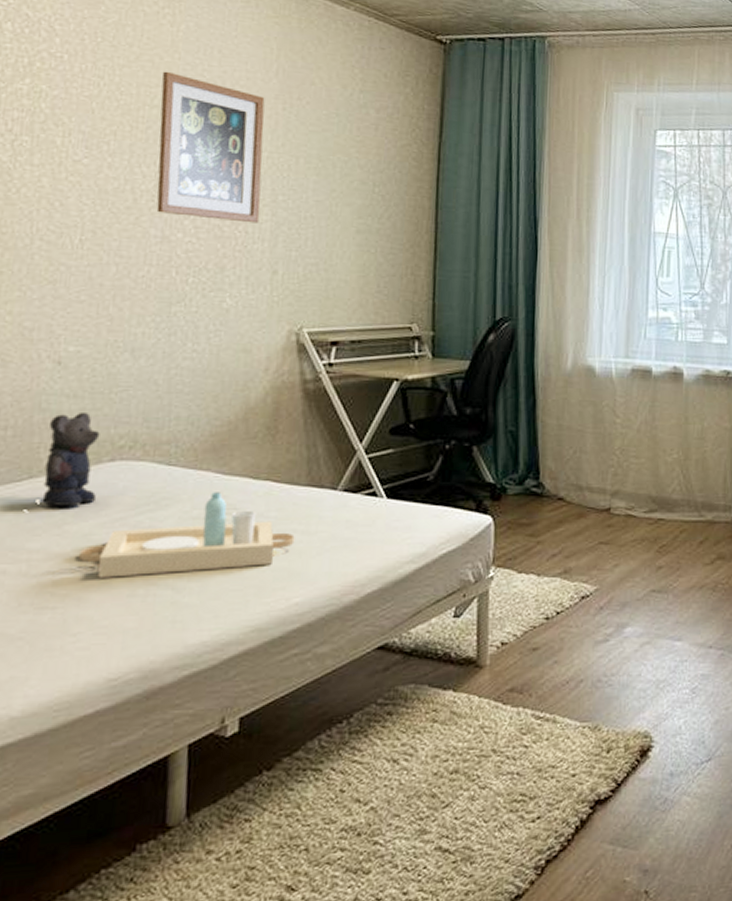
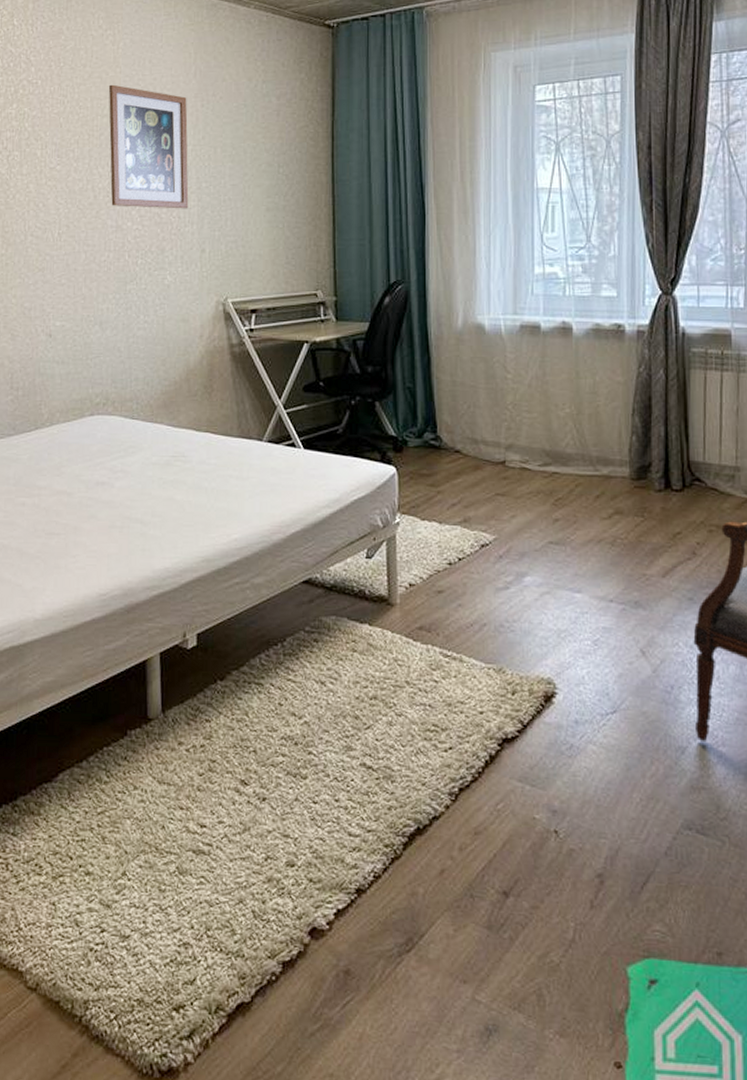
bear: present [39,411,100,508] -> none [44,375,83,453]
serving tray: present [79,492,295,578] -> none [74,442,231,512]

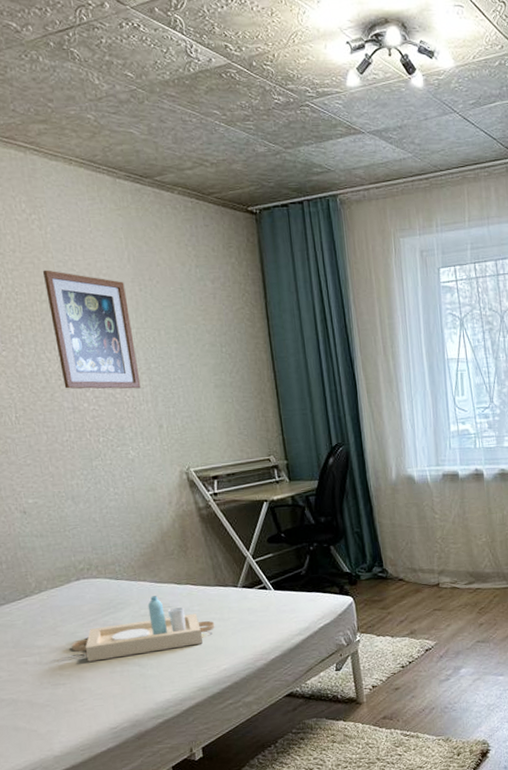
serving tray: none [74,442,231,512] -> present [71,596,215,662]

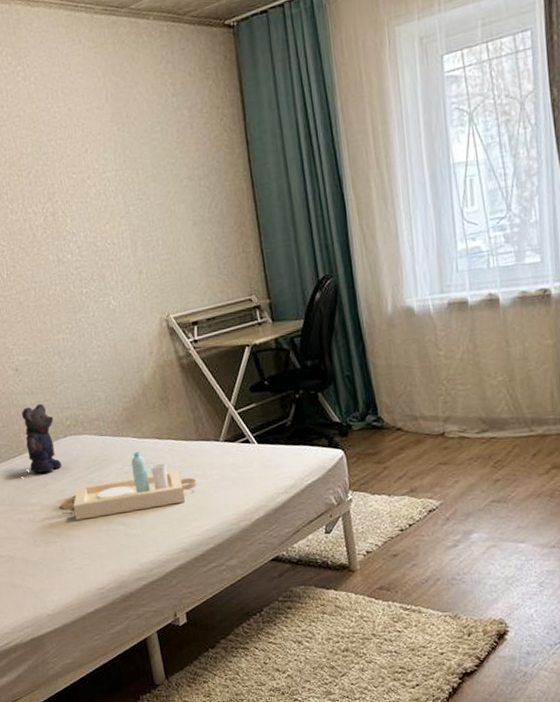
bear: none [28,546,74,616] -> present [21,403,62,473]
wall art: present [42,270,141,389] -> none [27,121,121,242]

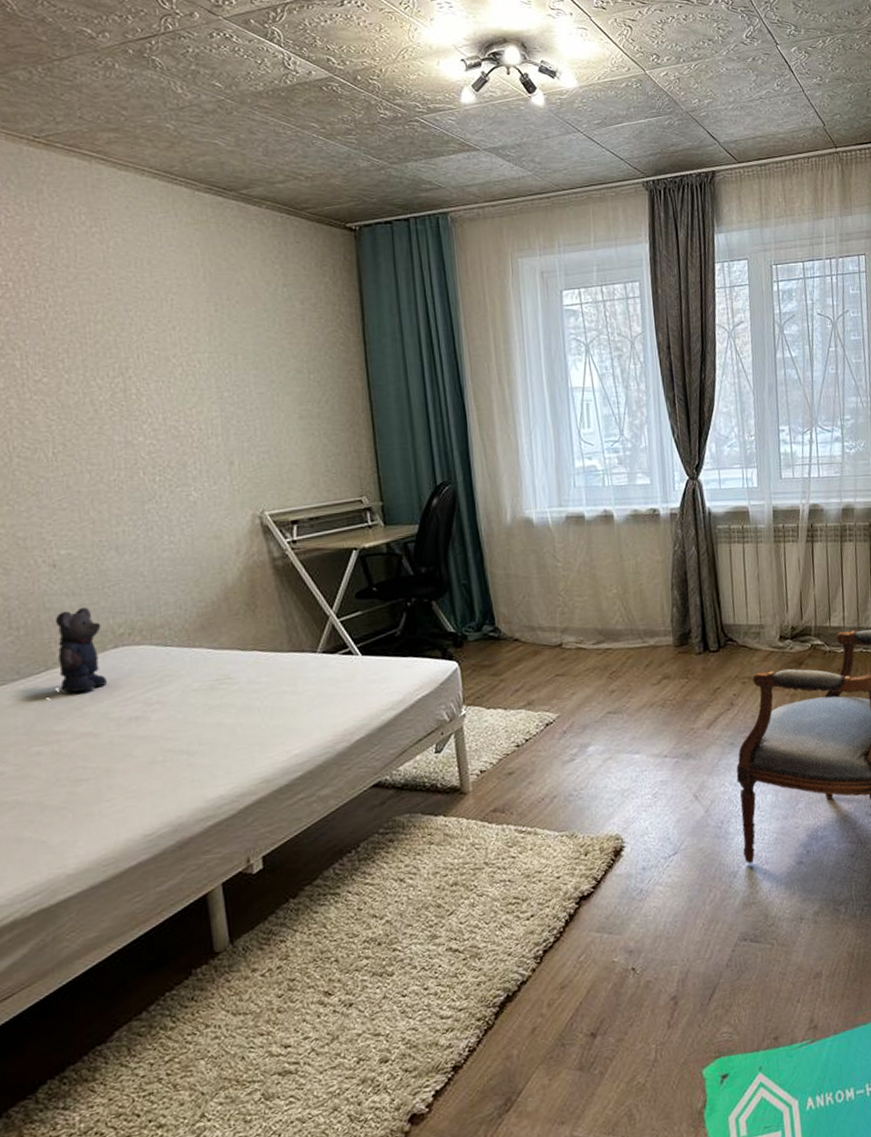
serving tray: present [61,452,197,520] -> none [101,665,286,750]

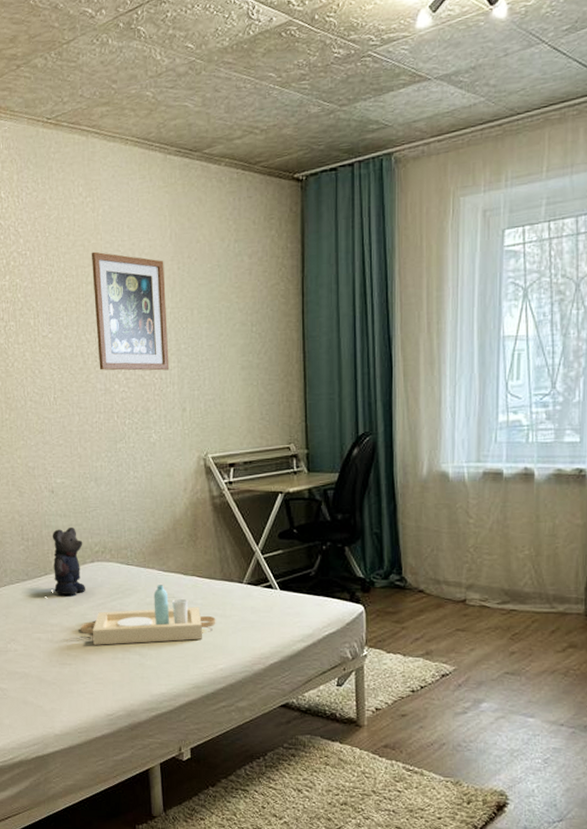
wall art: none [100,287,210,421] -> present [91,251,169,371]
serving tray: none [101,665,286,750] -> present [81,585,216,645]

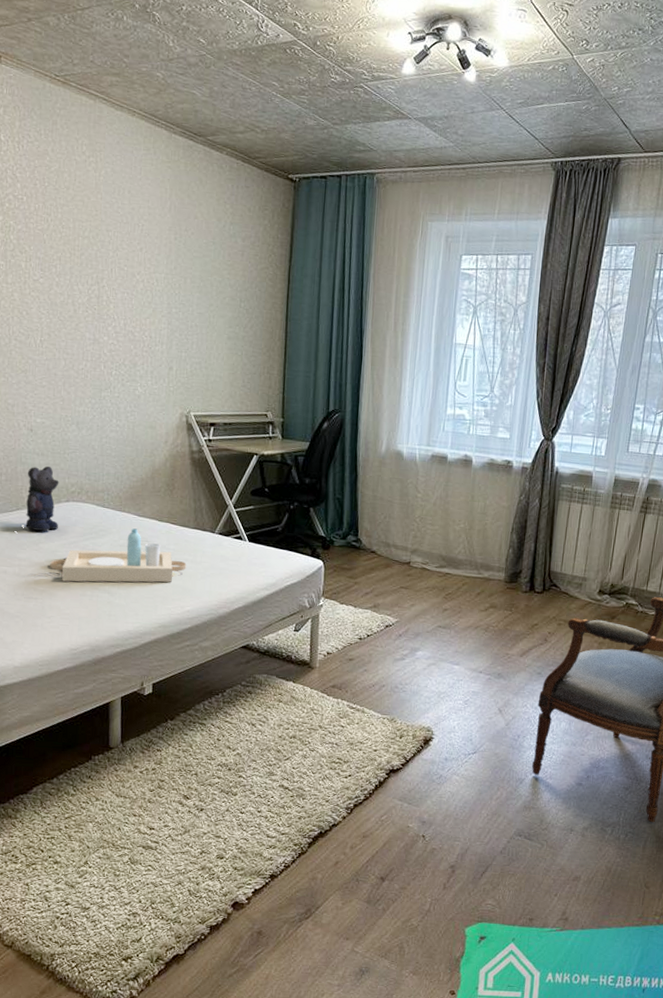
wall art: present [91,251,169,371] -> none [89,209,162,330]

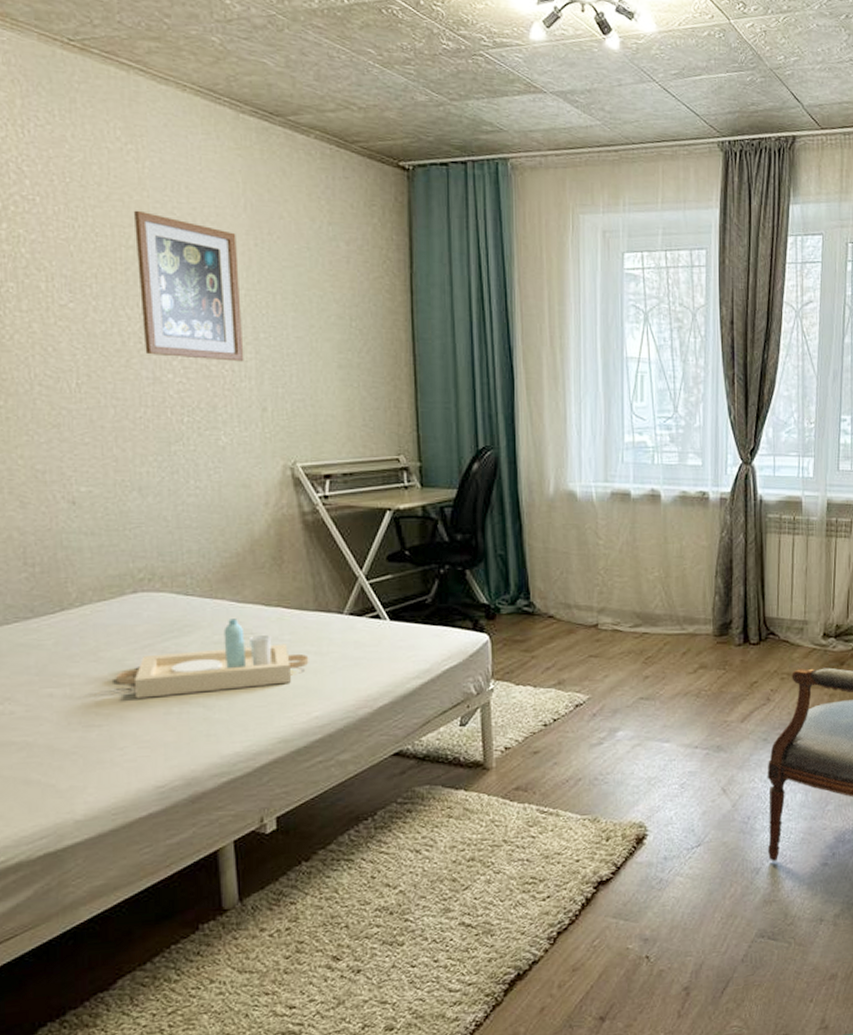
bear: present [24,466,59,532] -> none [72,548,125,636]
wall art: none [89,209,162,330] -> present [133,210,244,362]

